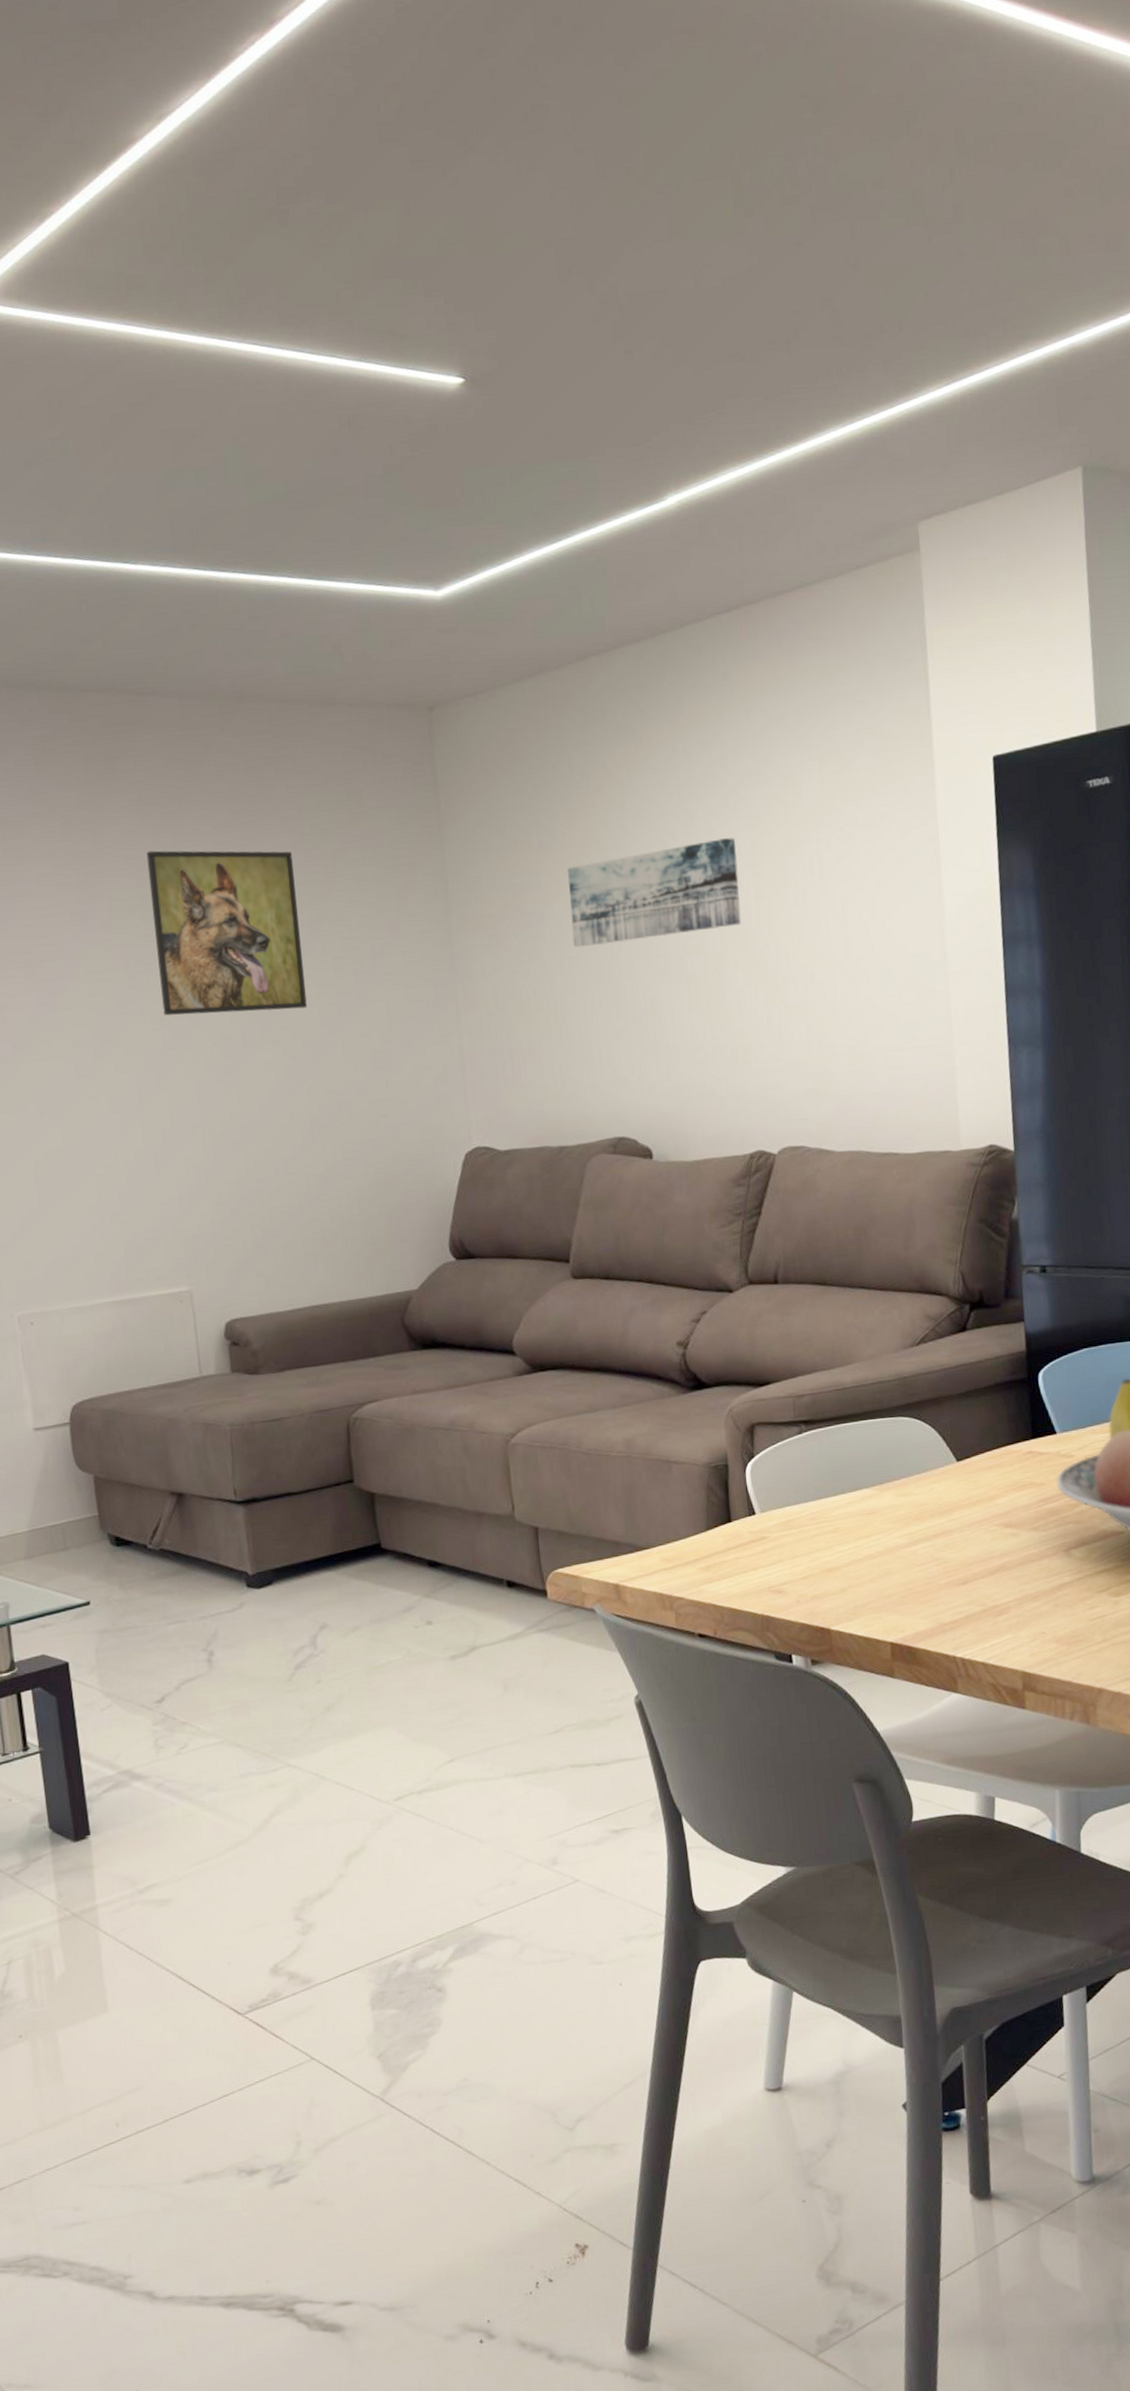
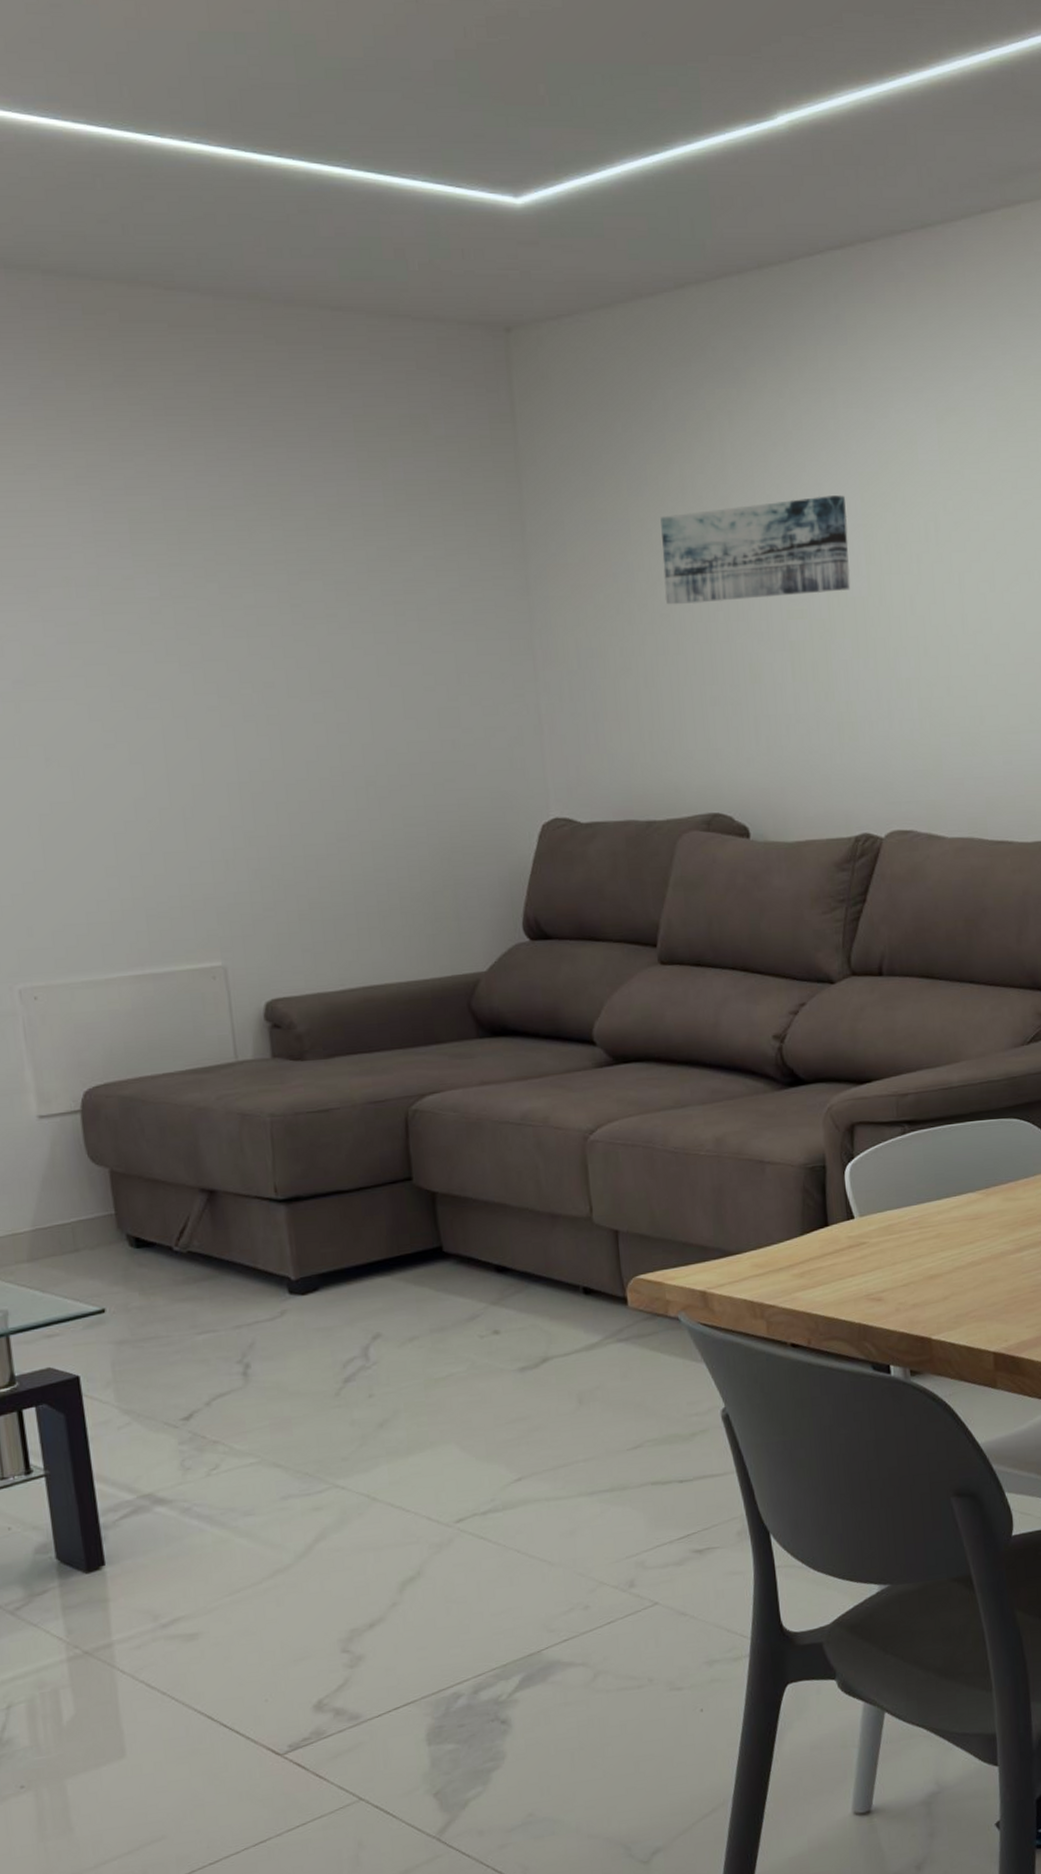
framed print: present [146,850,307,1016] -> none [173,468,363,657]

